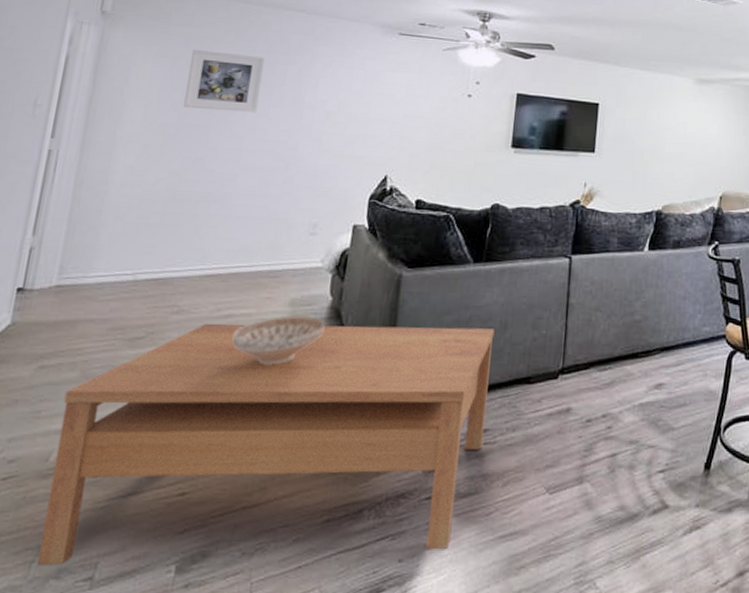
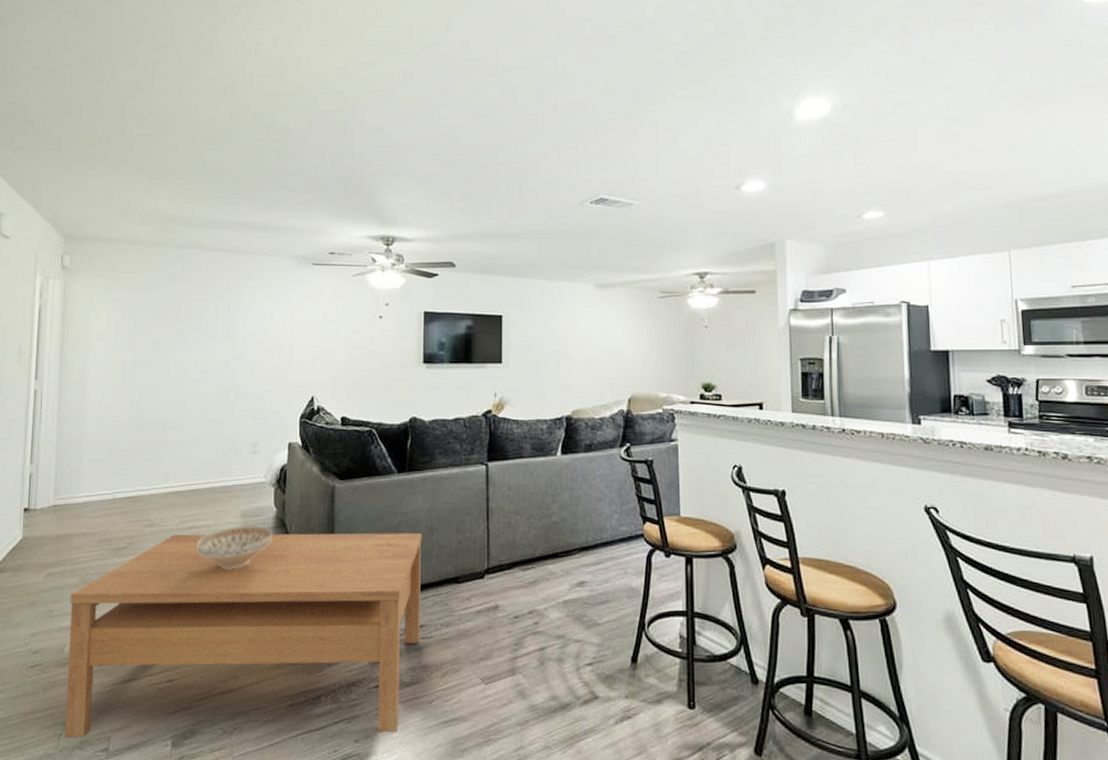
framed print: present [183,49,265,113] -> none [136,293,199,347]

